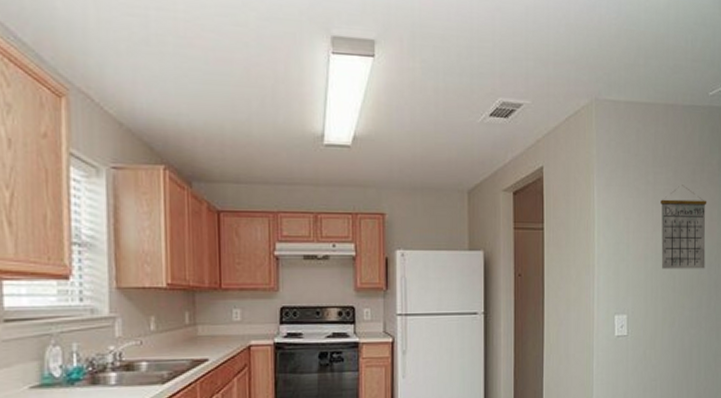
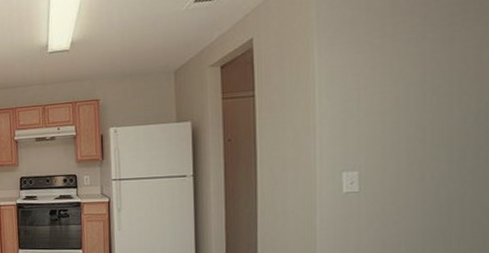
calendar: present [661,185,707,269] -> none [403,30,474,123]

